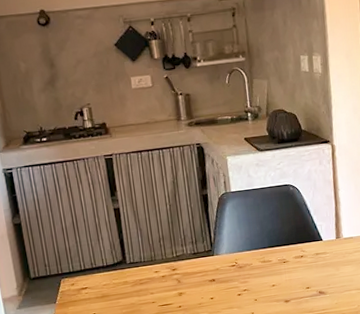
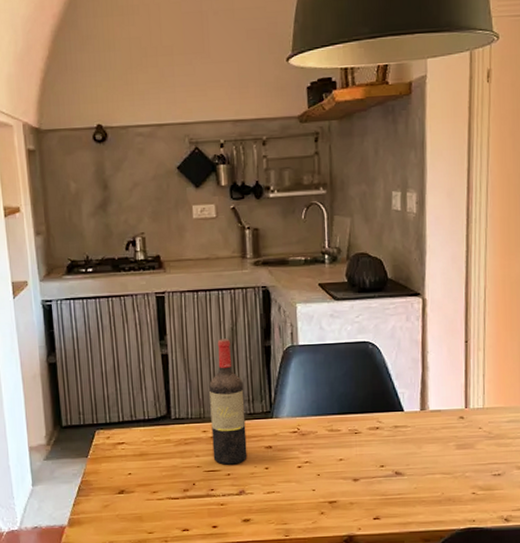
wine bottle: none [157,190,195,299] -> present [209,338,247,465]

